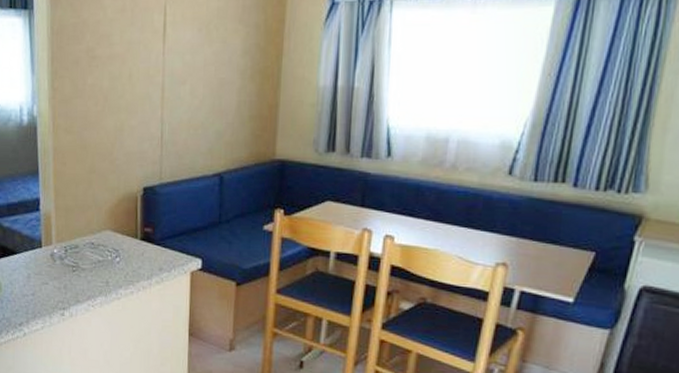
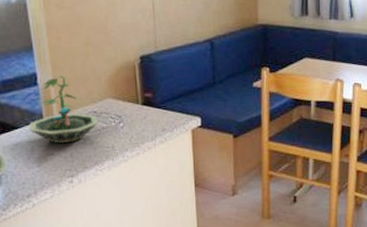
terrarium: none [27,201,96,274] -> present [29,74,99,144]

